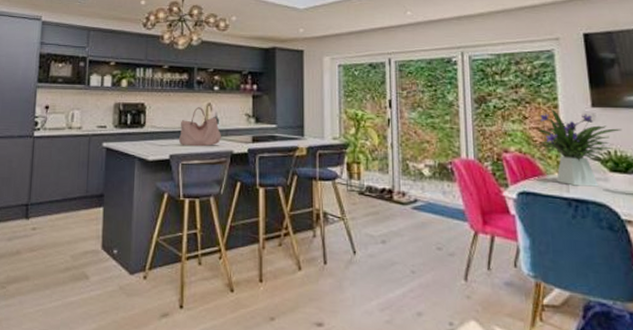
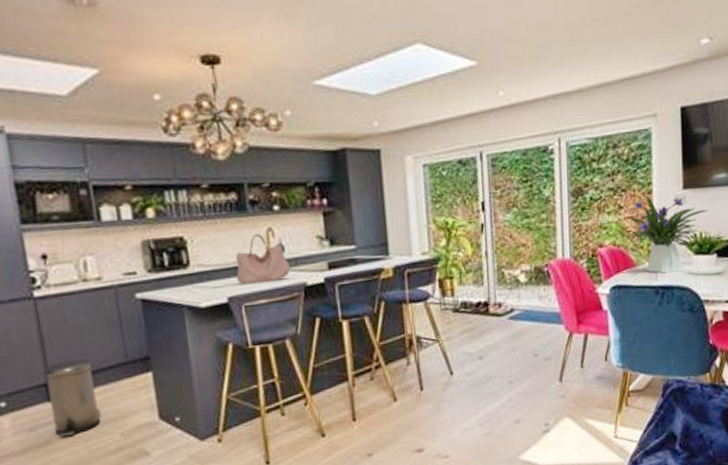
pedal bin: none [25,188,62,250] -> present [43,359,100,436]

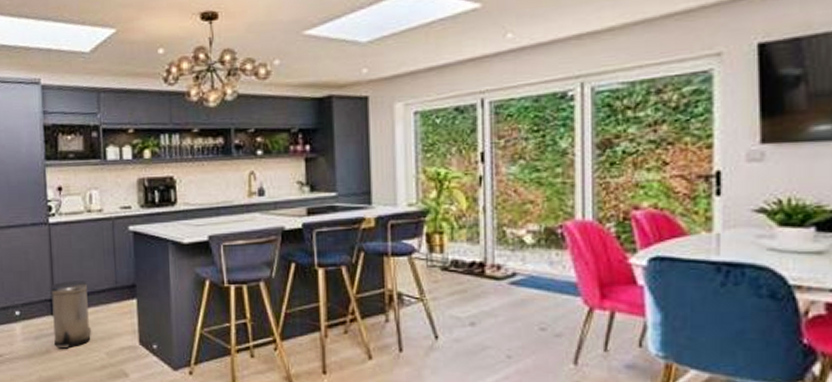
handbag: present [236,234,290,284] -> none [217,177,269,225]
flower arrangement: present [624,195,709,274] -> none [670,150,802,247]

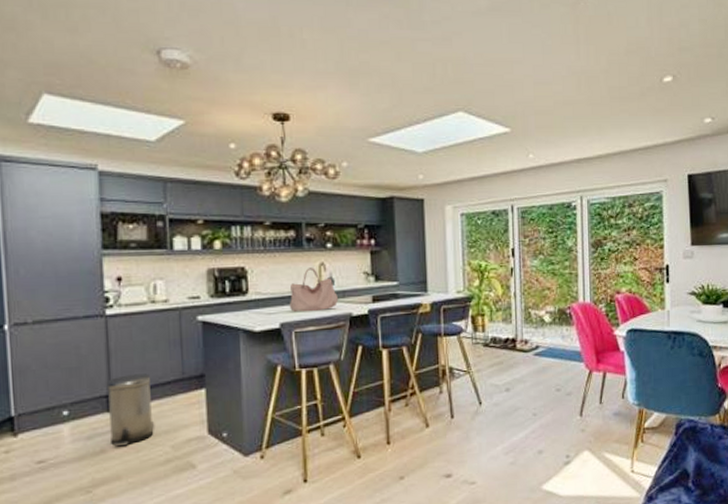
handbag: none [217,177,269,225] -> present [289,268,338,312]

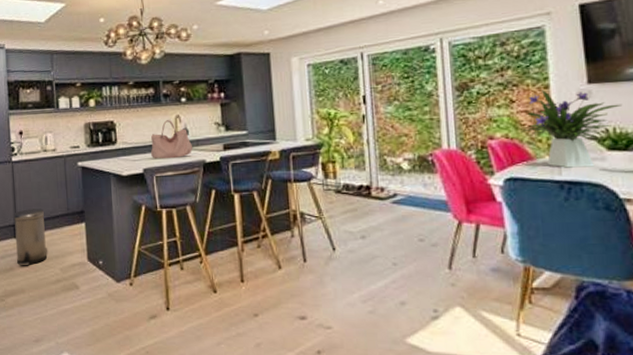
flower arrangement: none [638,249,714,320] -> present [517,90,623,168]

